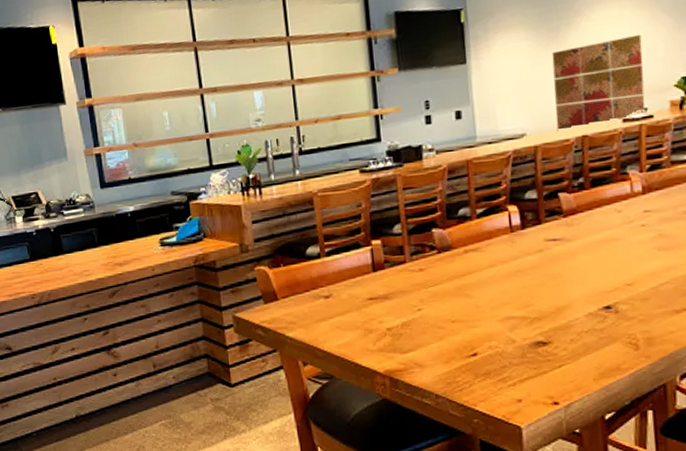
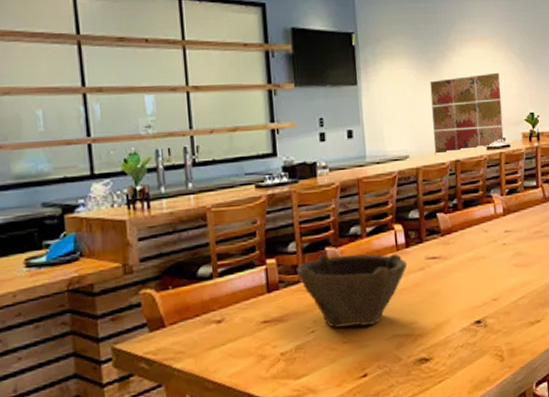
bowl: none [401,235,523,307] -> present [296,254,408,328]

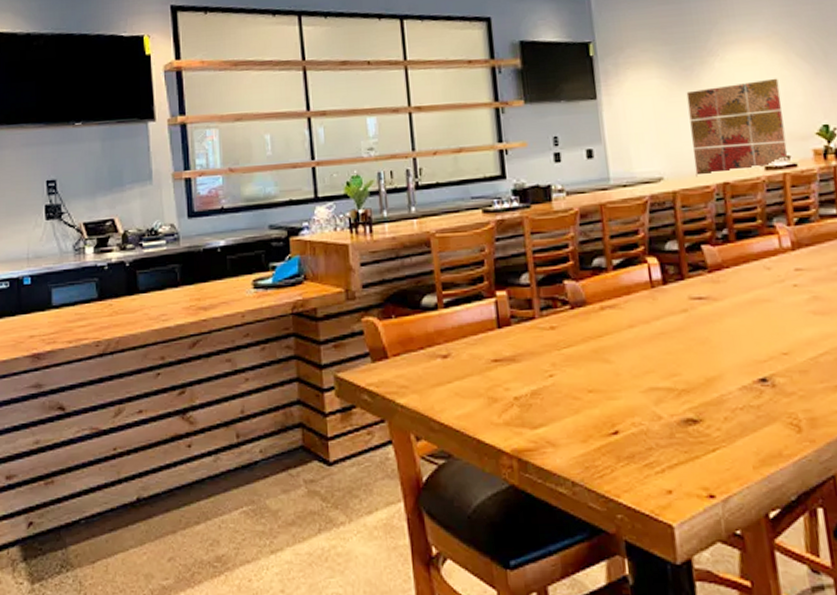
bowl: present [296,254,408,328] -> none [530,288,666,374]

